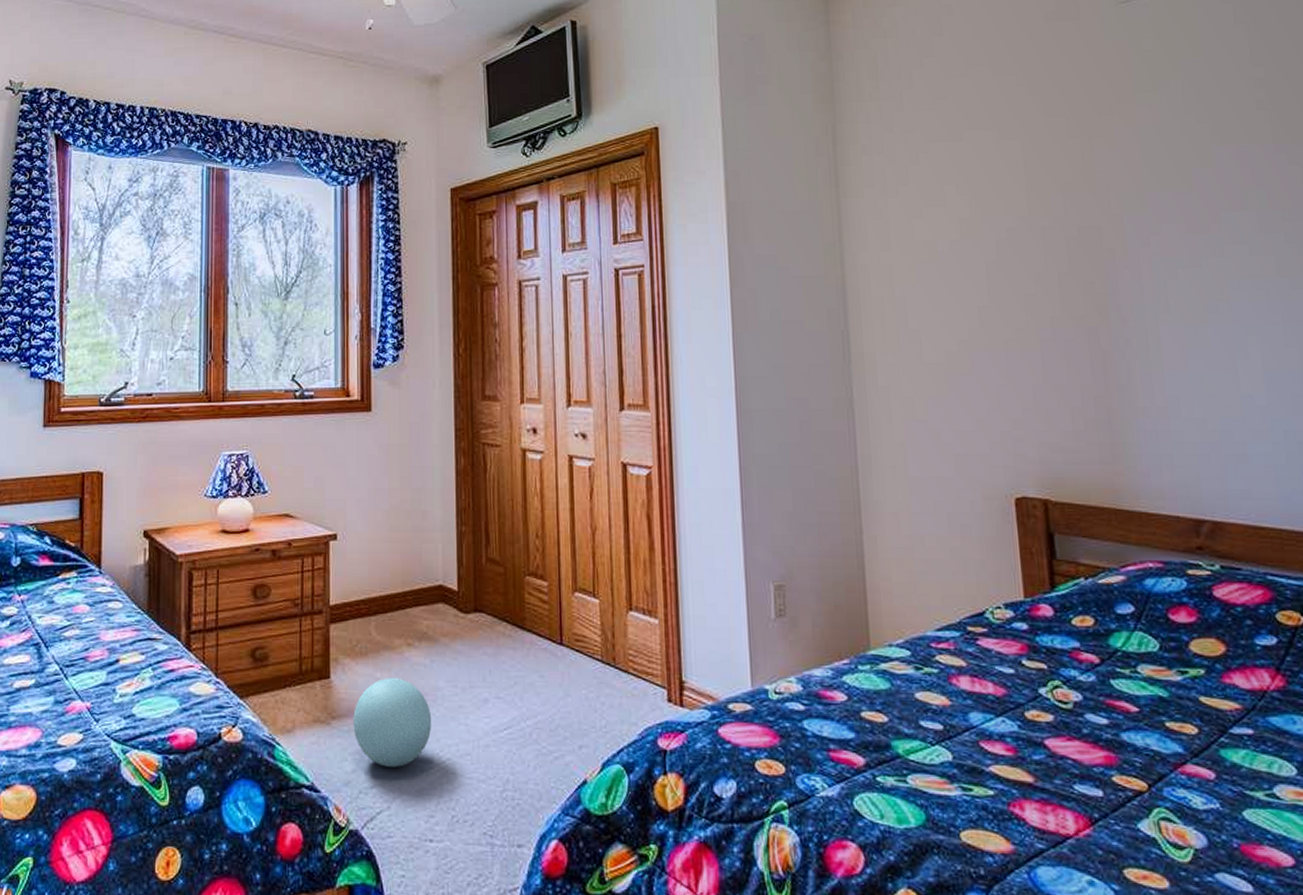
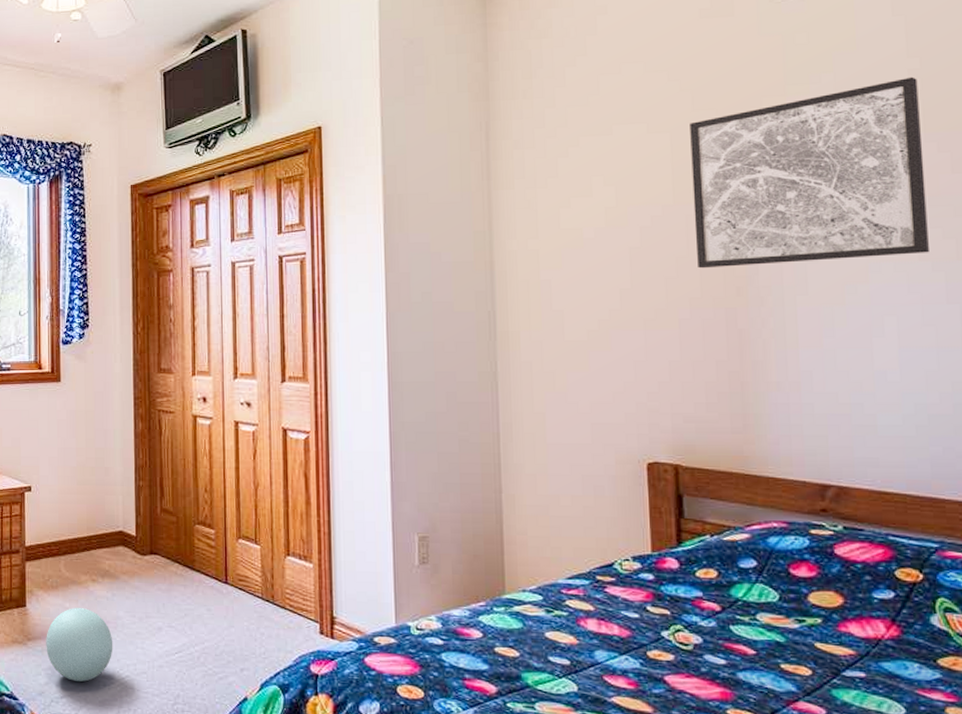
wall art: none [1041,86,1287,285] -> present [690,77,929,269]

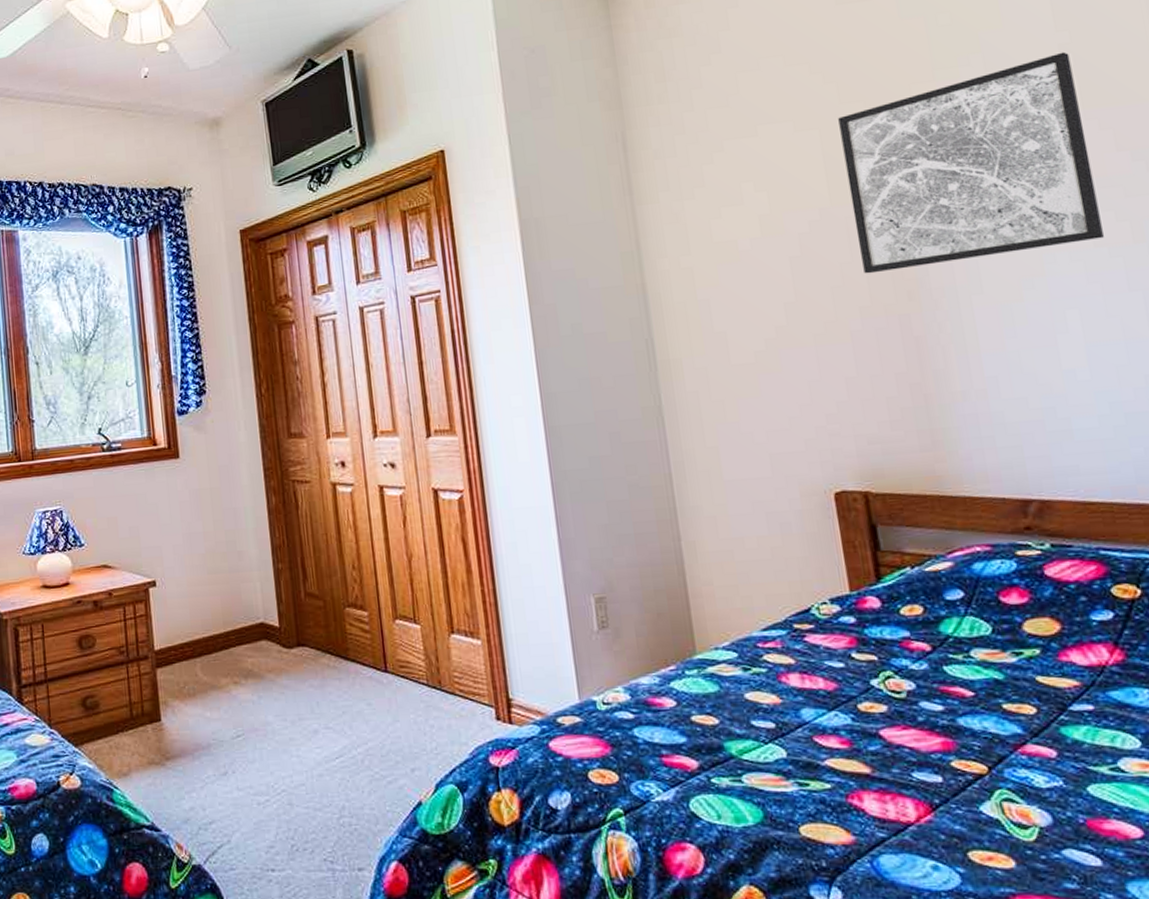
ball: present [46,608,113,682] -> none [186,716,265,802]

